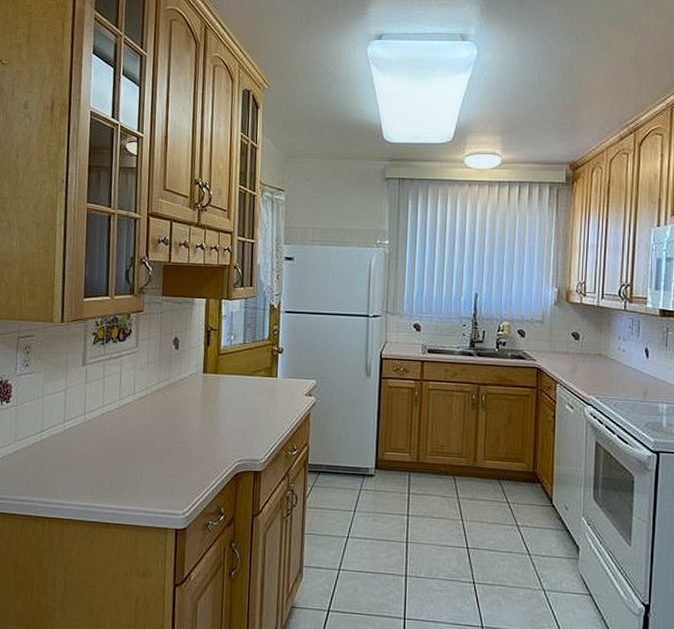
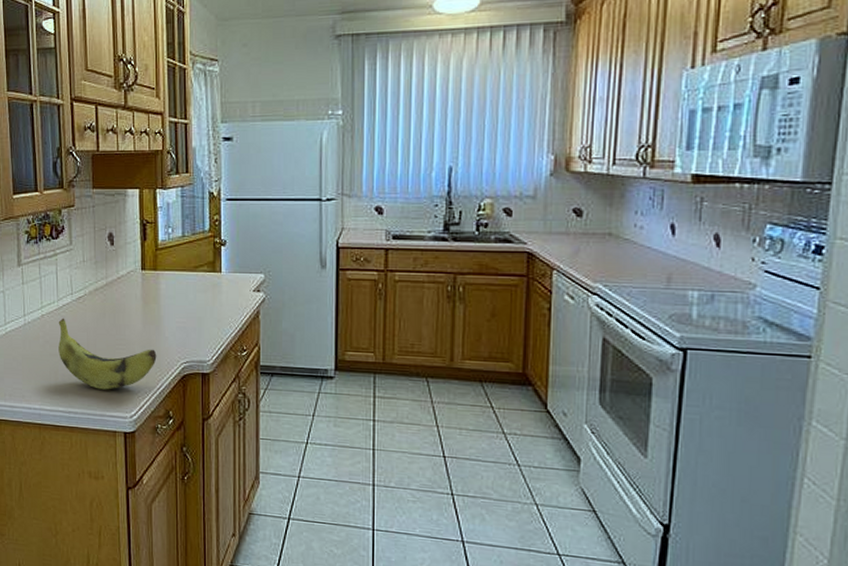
banana: none [116,416,213,487] -> present [58,318,157,390]

